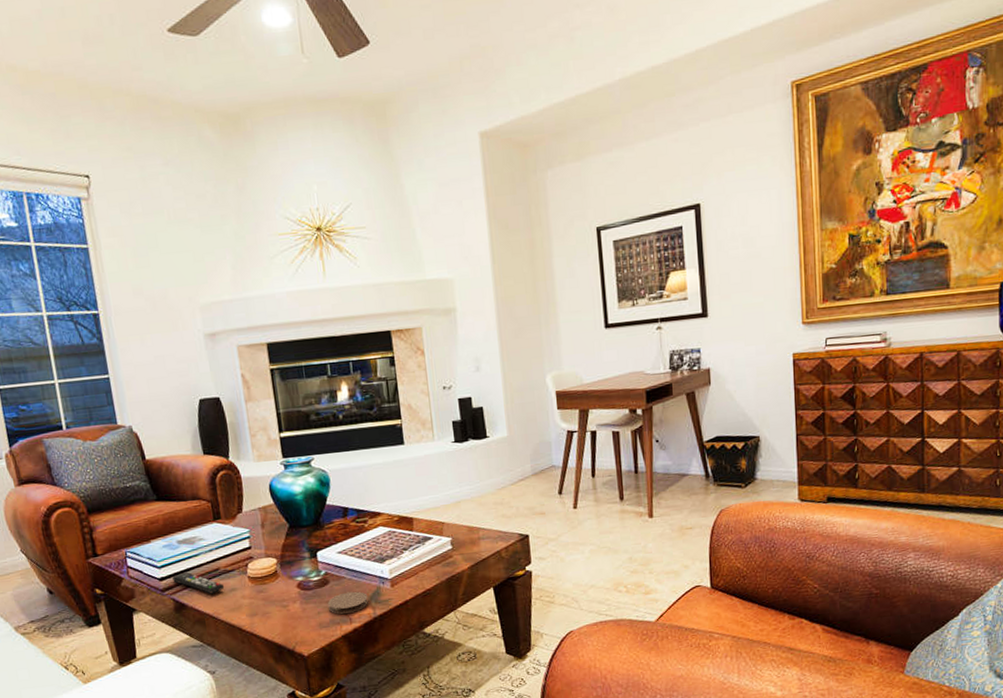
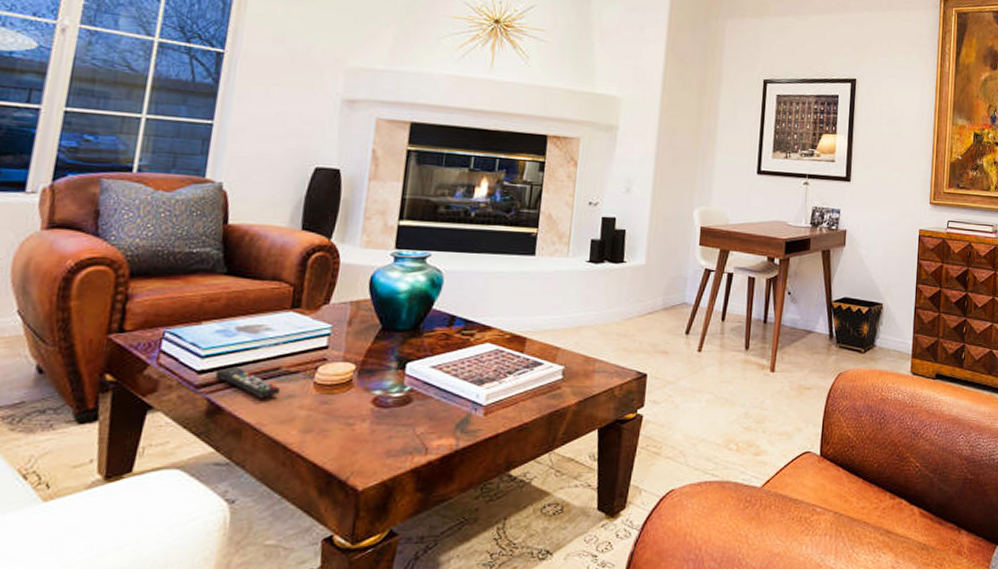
coaster: present [328,591,368,615] -> none [403,415,454,443]

